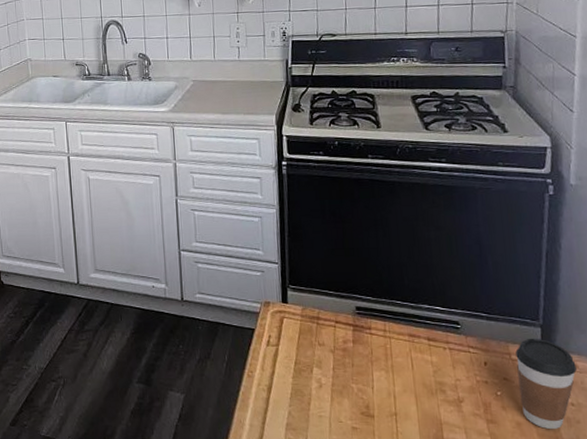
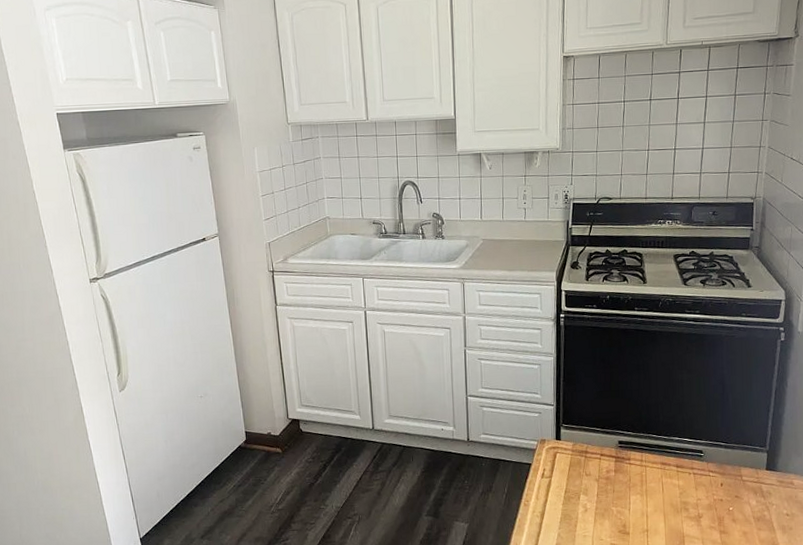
coffee cup: present [515,339,577,430] -> none [746,462,792,536]

